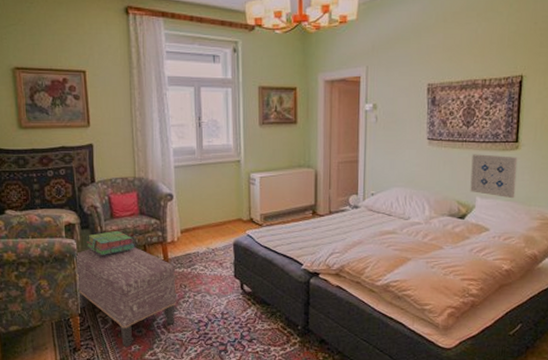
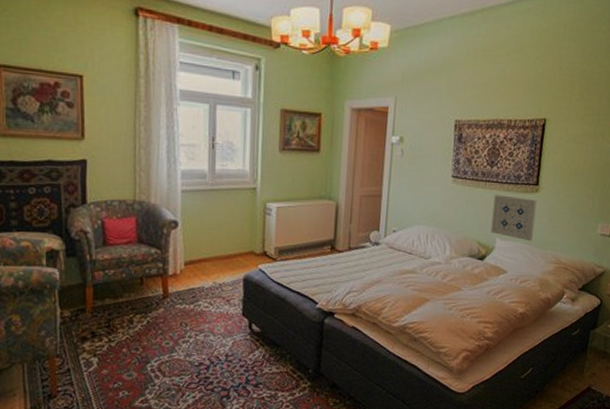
ottoman: present [74,247,177,348] -> none [56,279,176,394]
stack of books: present [87,230,135,256] -> none [72,259,131,289]

